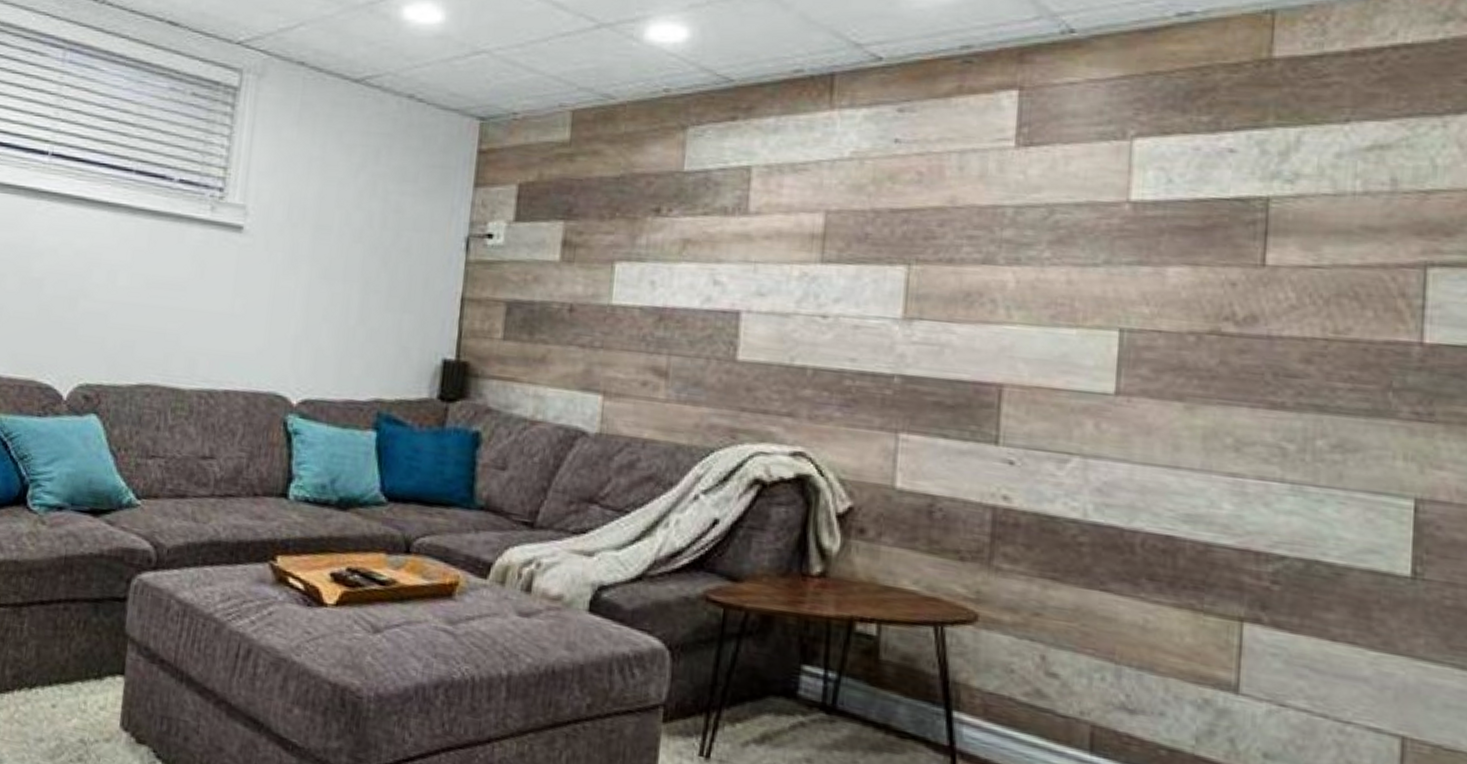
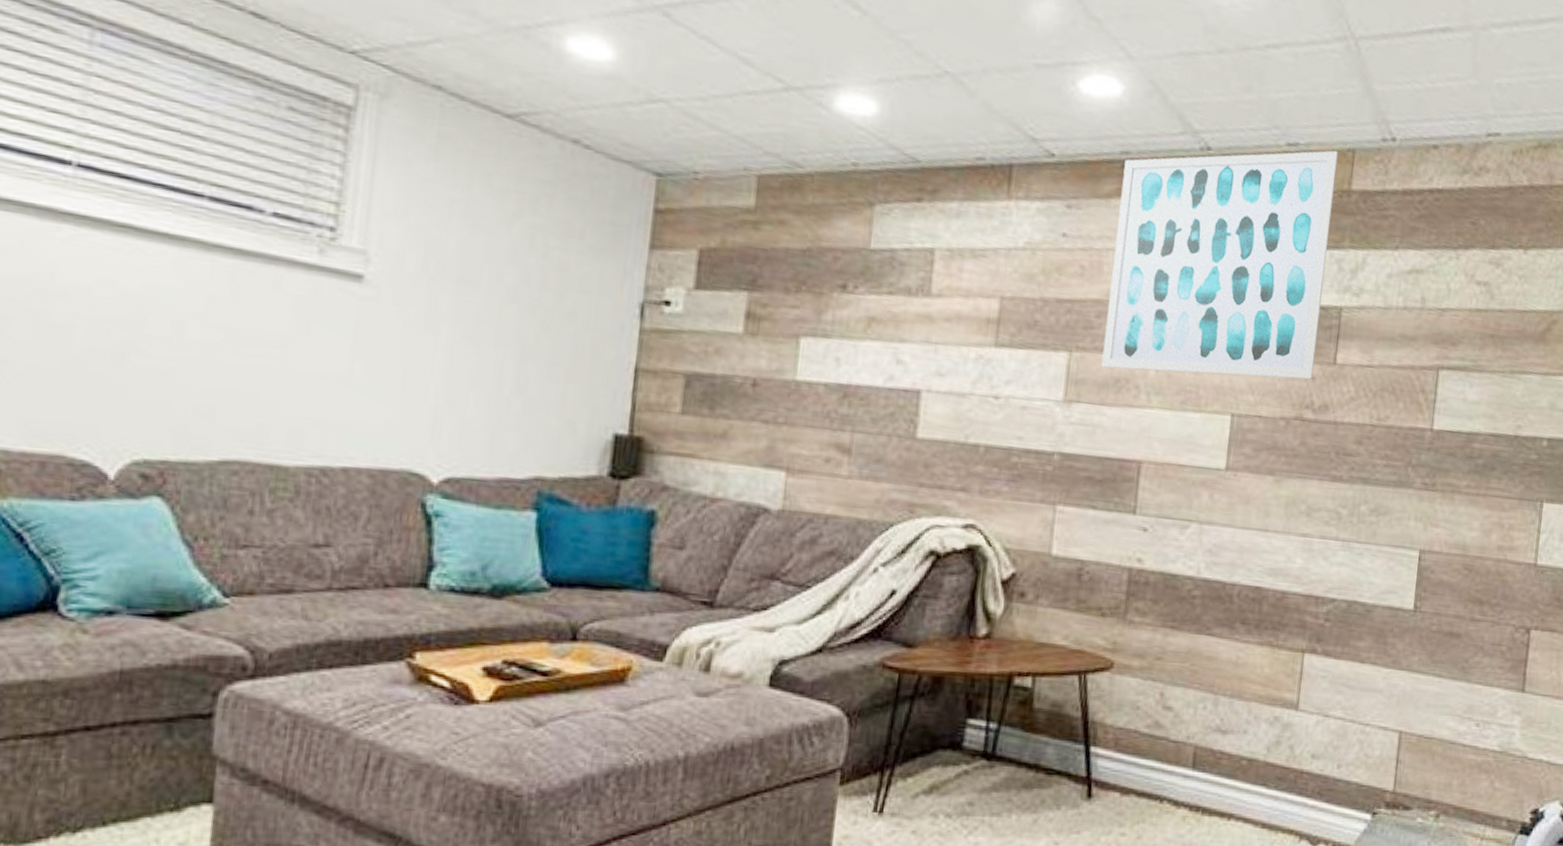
wall art: none [947,15,1251,286] -> present [1101,150,1338,380]

